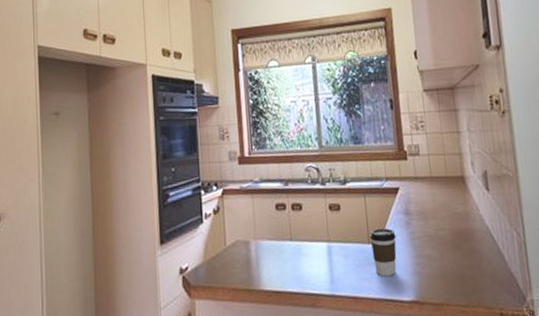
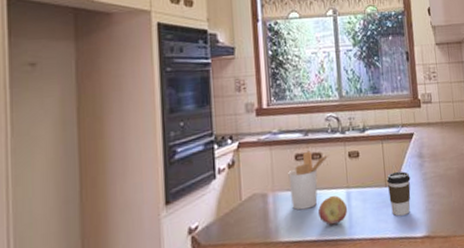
utensil holder: none [269,201,310,261] -> present [288,150,330,211]
fruit: none [299,248,329,279] -> present [318,195,348,225]

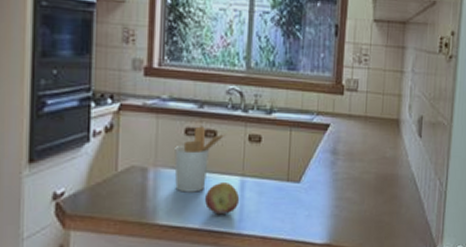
coffee cup: present [386,171,411,216] -> none [289,166,318,217]

